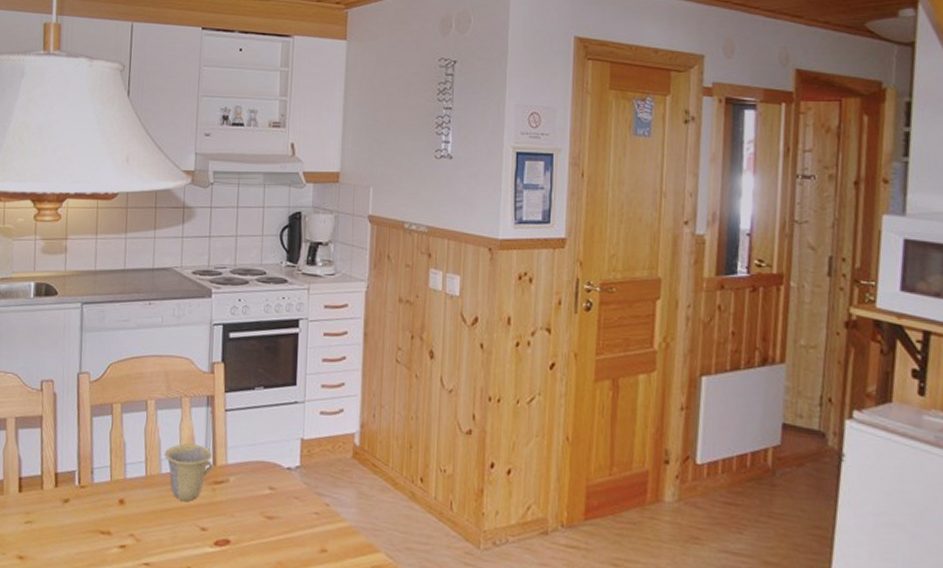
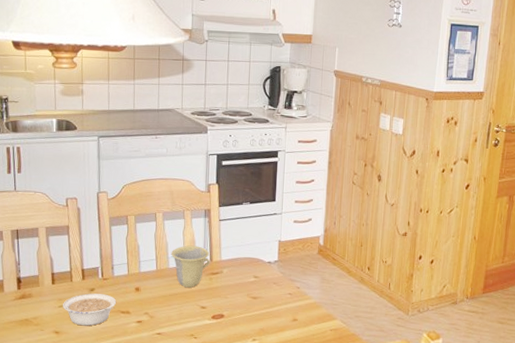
legume: none [30,505,96,551] -> present [63,293,117,326]

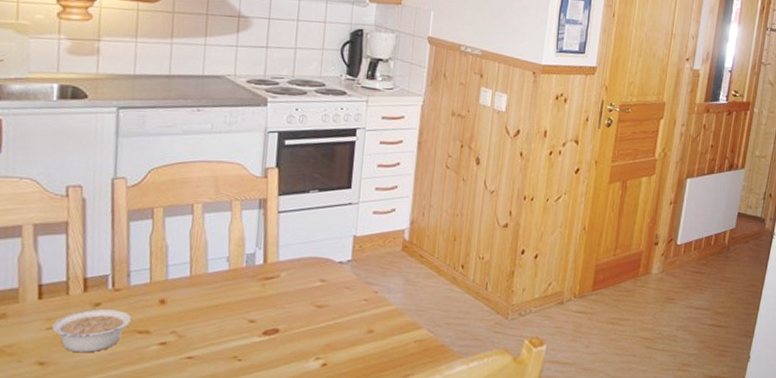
cup: present [171,245,211,288] -> none [211,244,264,297]

